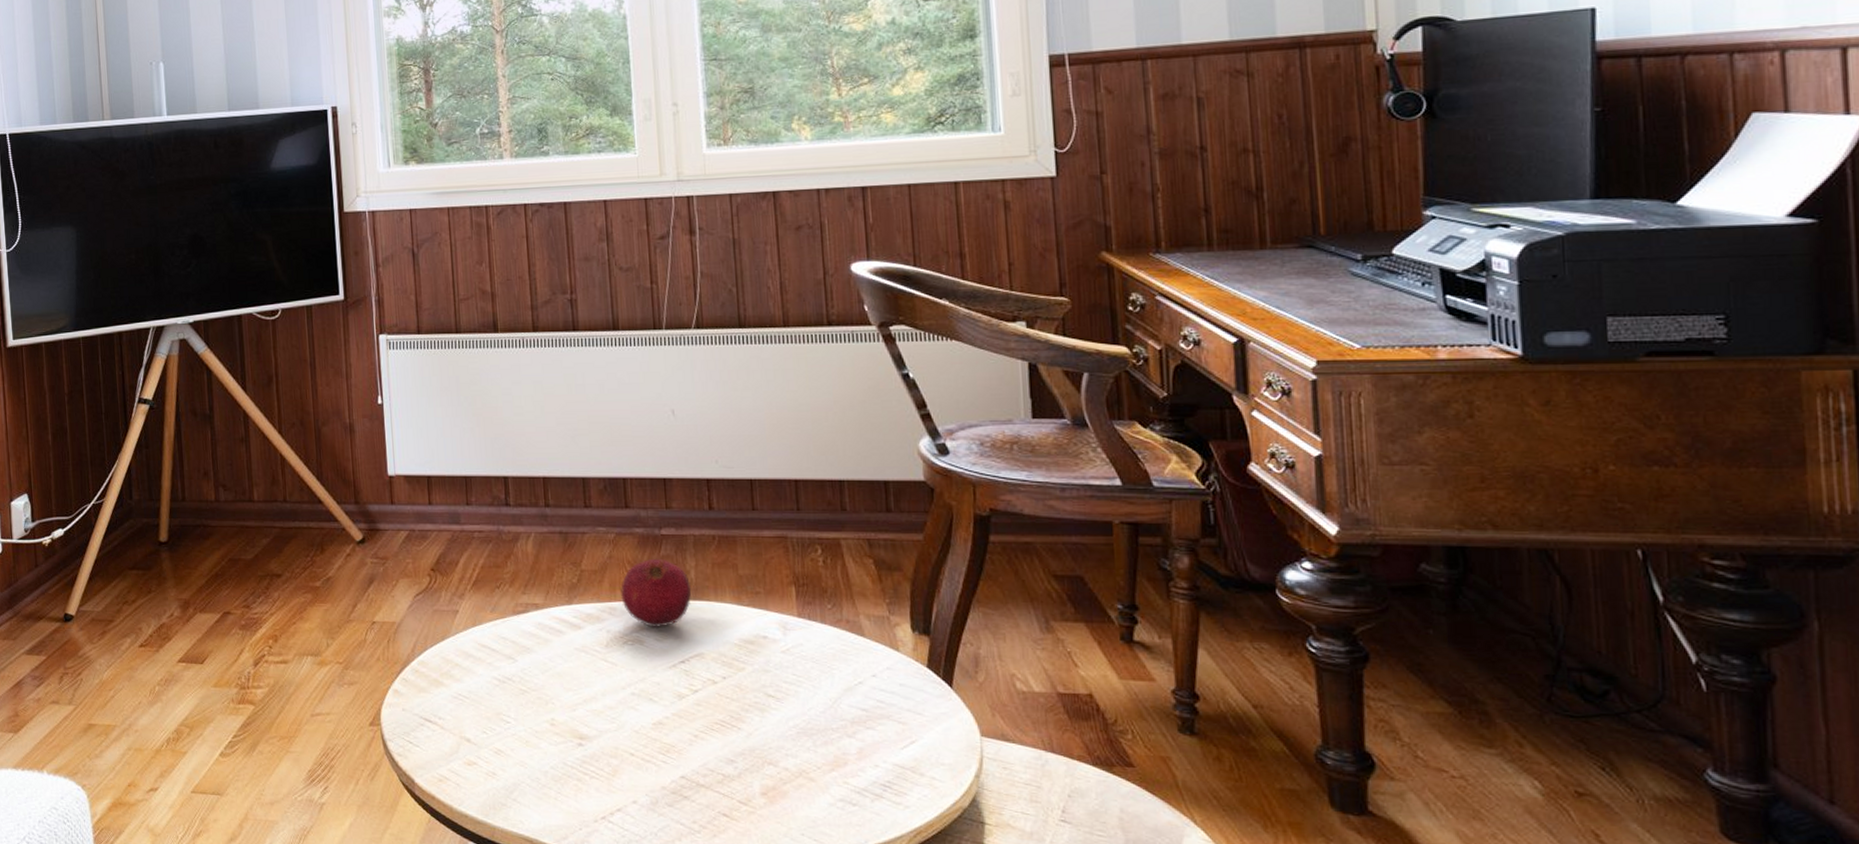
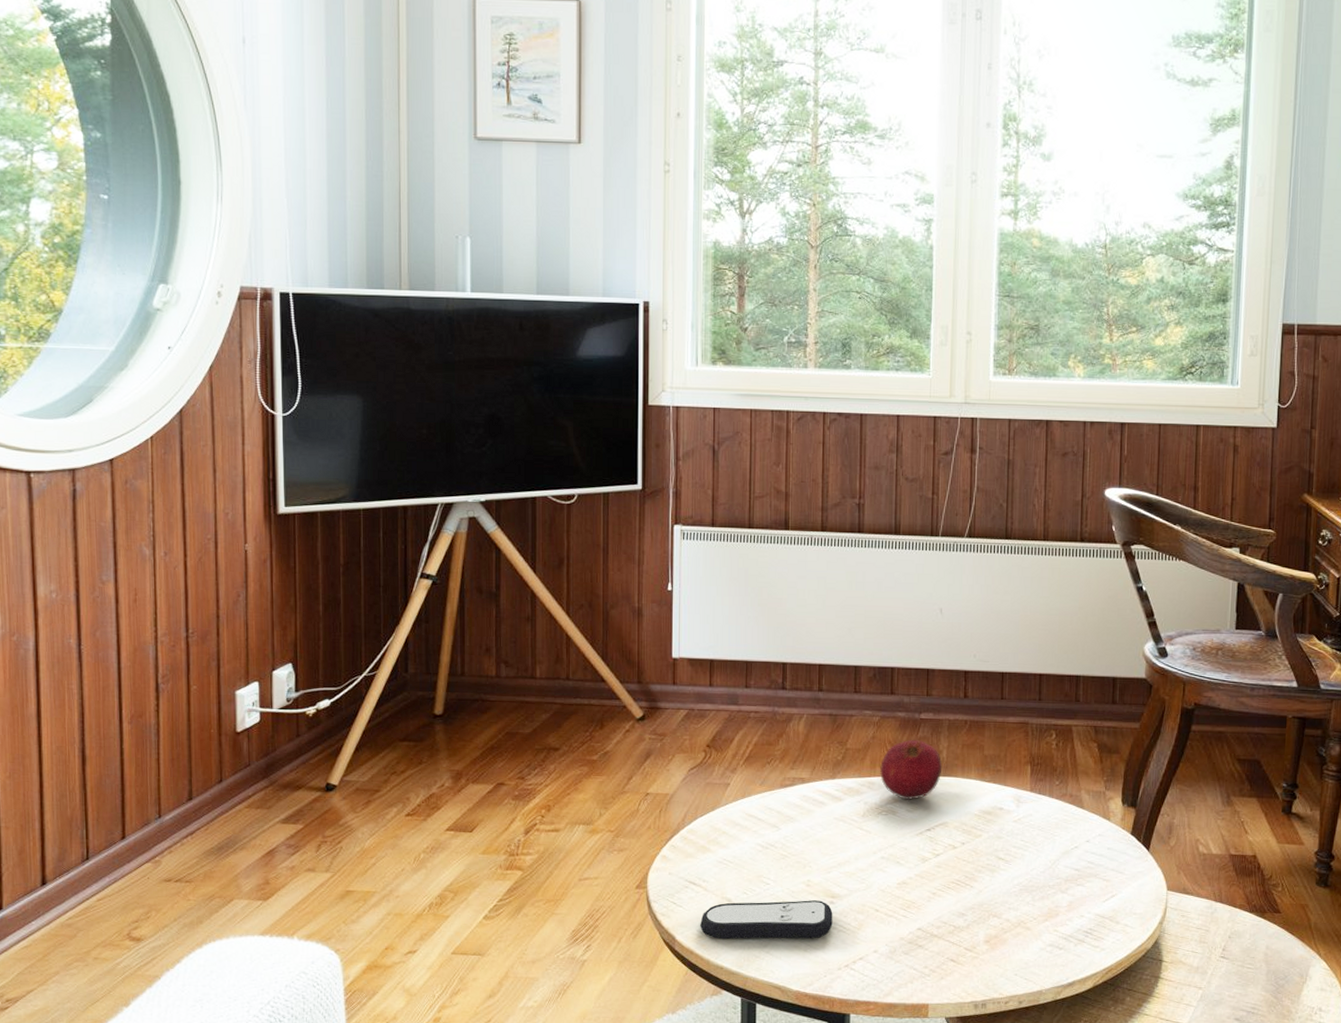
remote control: none [439,741,584,786] -> present [700,900,833,940]

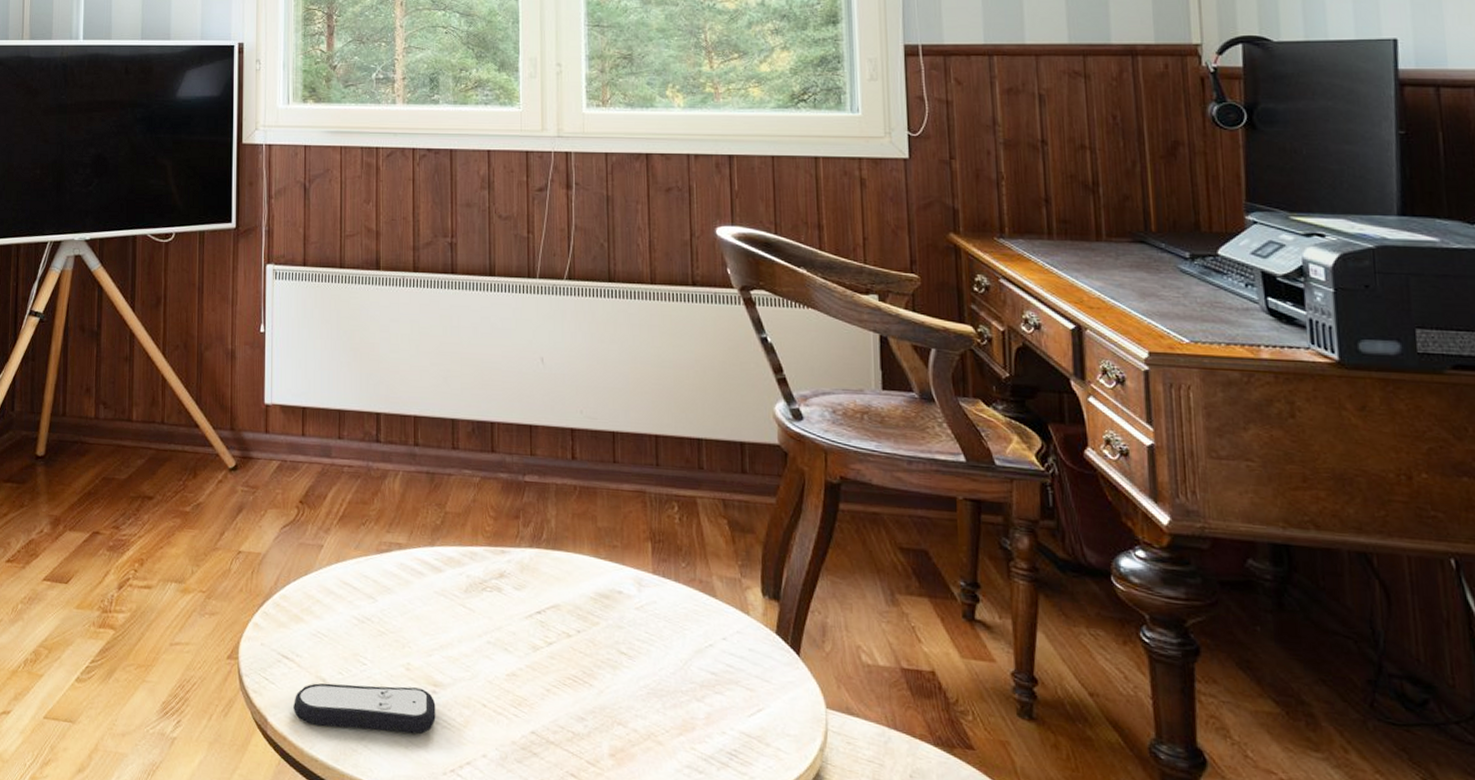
fruit: present [880,739,942,801] -> none [483,505,550,577]

